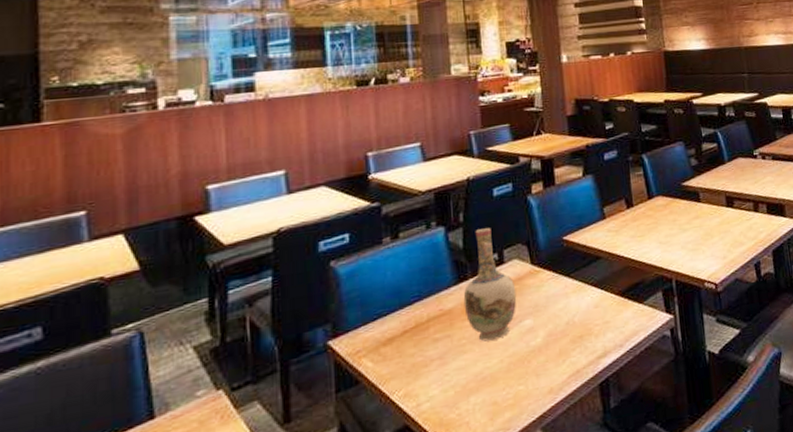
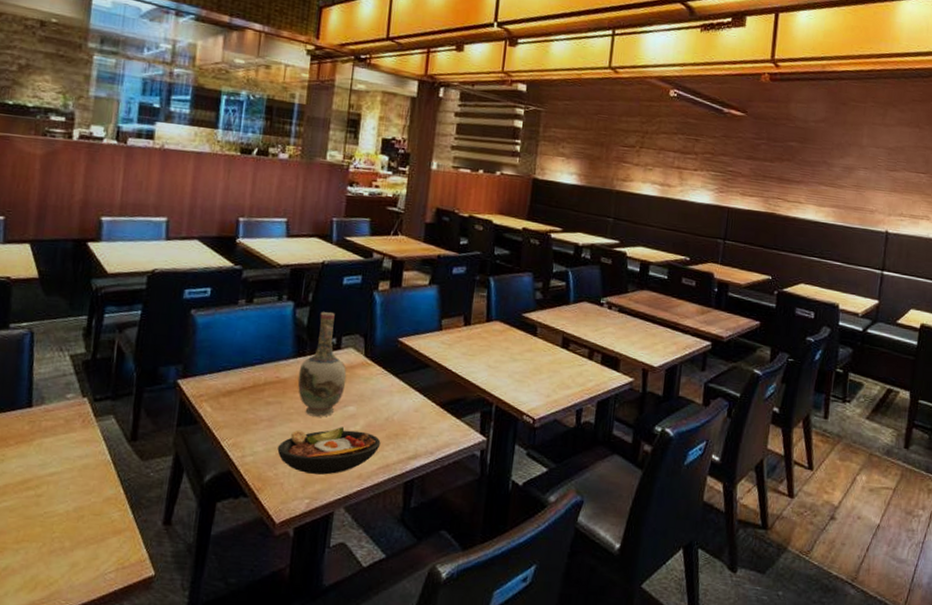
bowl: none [455,342,566,405] -> present [277,427,381,475]

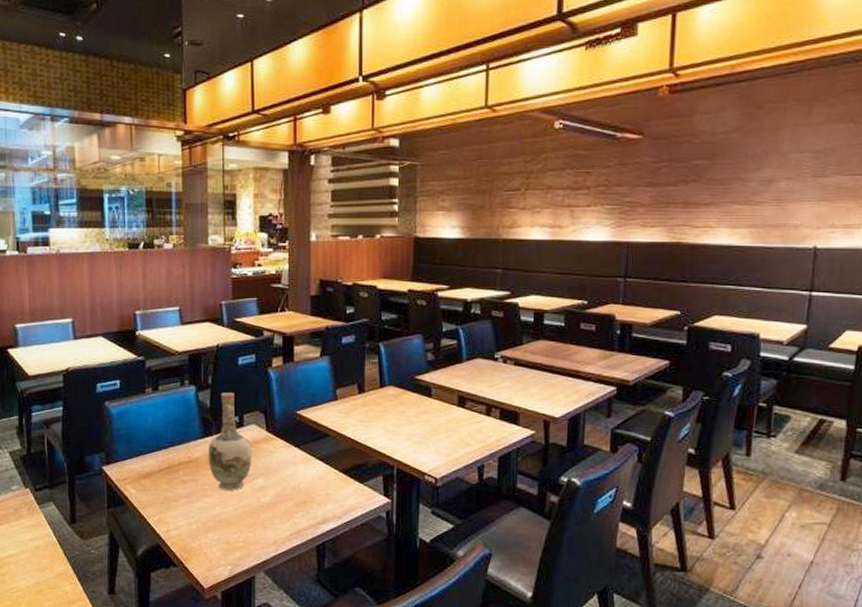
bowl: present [277,427,381,475] -> none [198,498,291,543]

